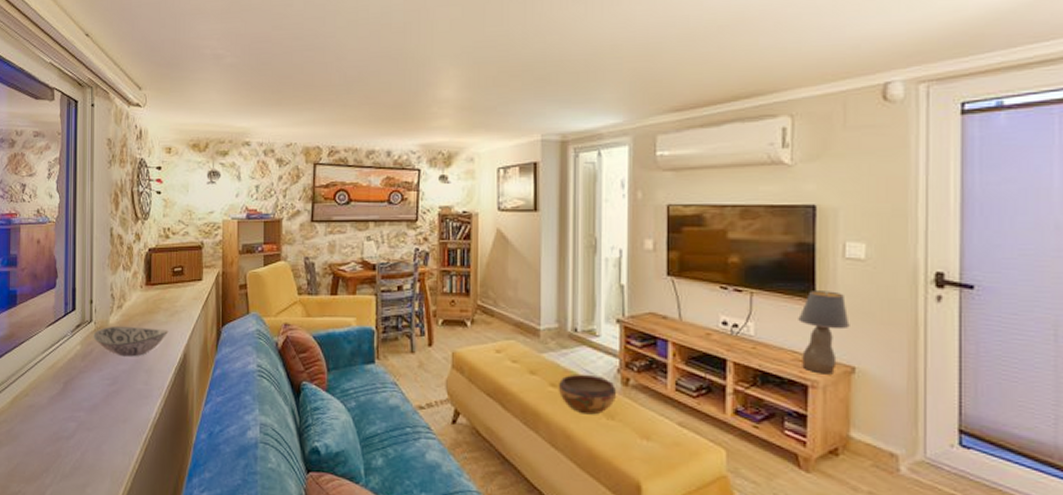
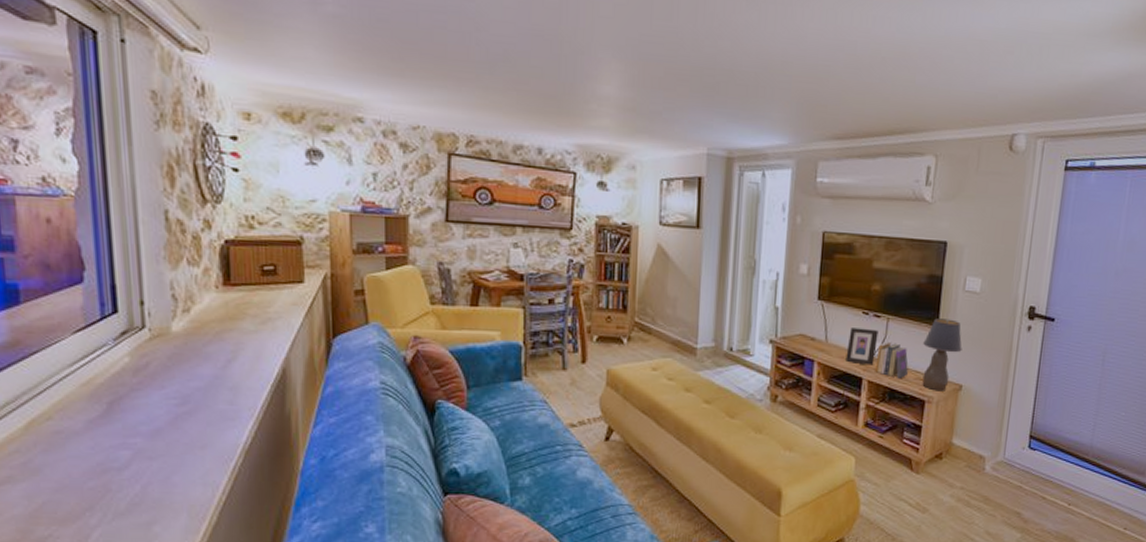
decorative bowl: present [93,326,169,357] -> none [148,334,260,372]
decorative bowl: present [558,374,617,415] -> none [711,391,766,429]
picture frame: none [705,304,741,345] -> present [845,328,879,366]
books: none [741,318,782,361] -> present [875,341,908,380]

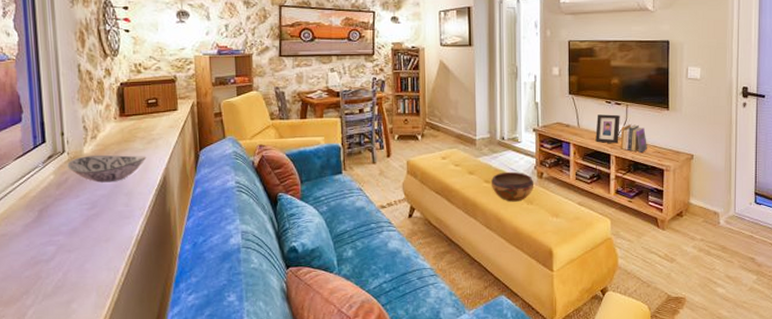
decorative bowl: none [148,334,260,372] -> present [67,154,147,183]
decorative bowl: none [711,391,766,429] -> present [490,171,535,202]
table lamp: present [922,318,962,391] -> none [658,102,690,161]

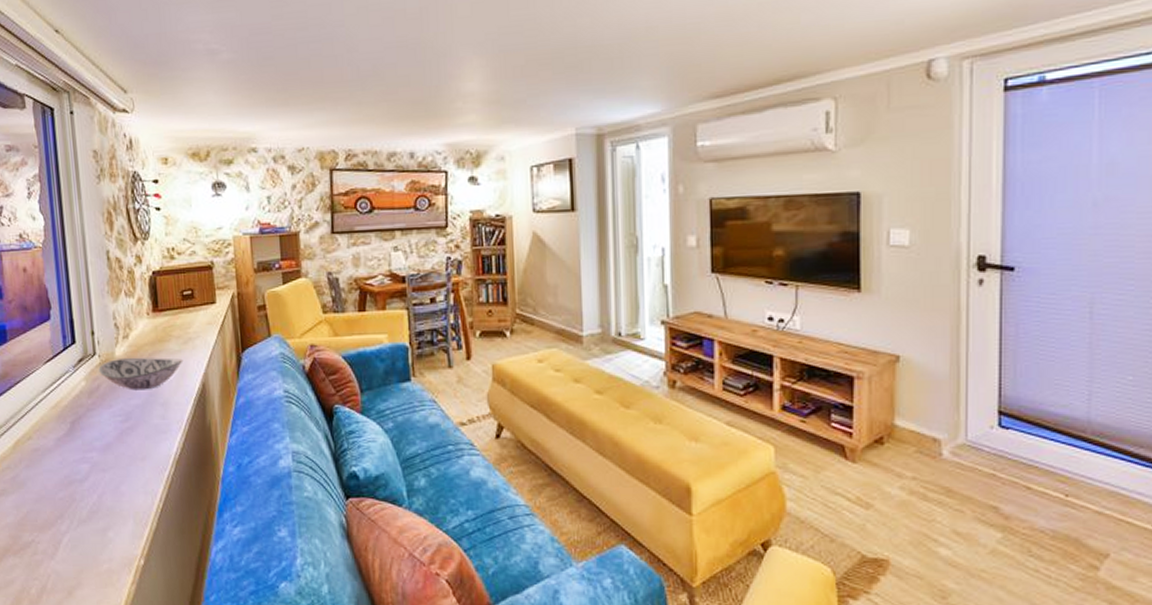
decorative bowl: present [490,171,535,202] -> none [603,379,664,420]
picture frame: present [595,114,620,144] -> none [751,299,787,341]
books: present [620,123,647,154] -> none [787,311,828,354]

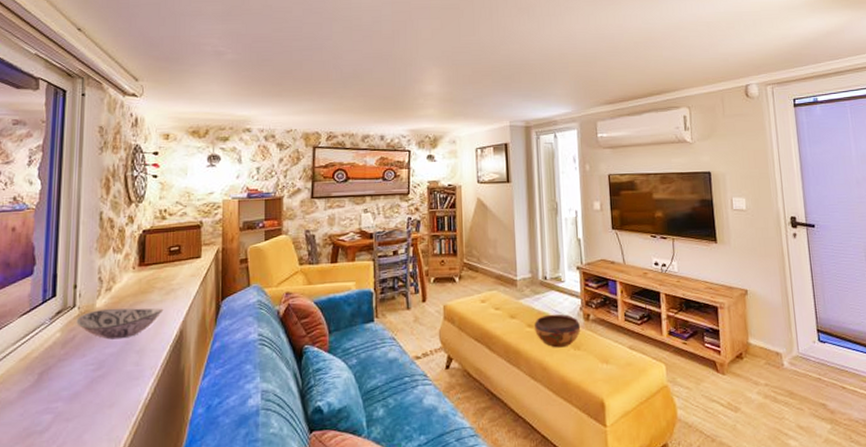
decorative bowl: none [603,379,664,420] -> present [534,314,581,348]

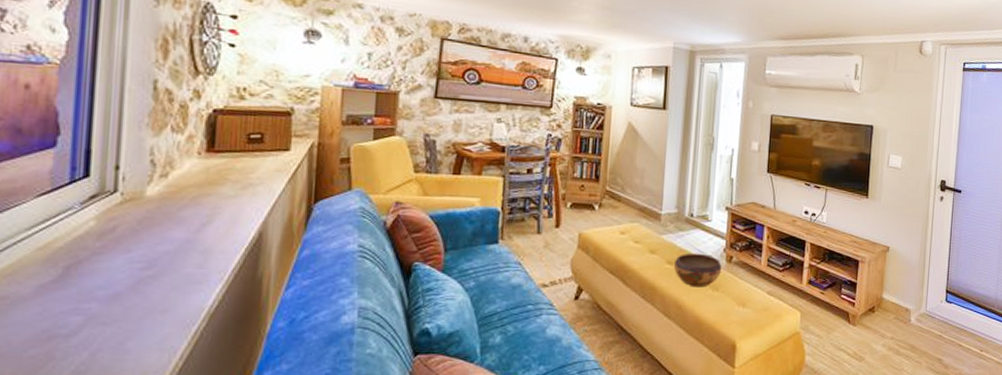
decorative bowl: present [76,308,164,340] -> none [118,198,238,236]

